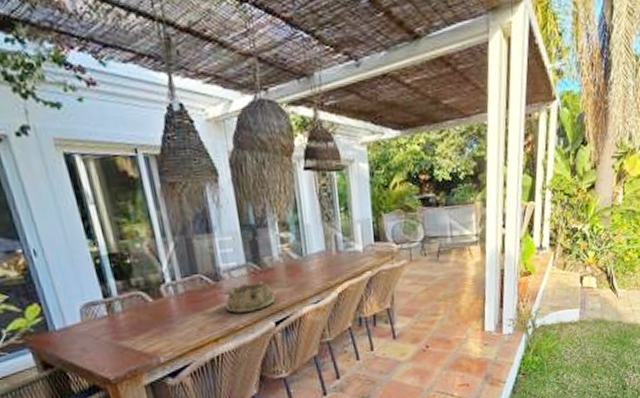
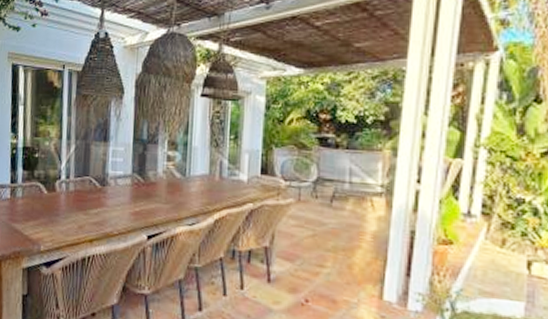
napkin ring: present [223,281,276,313] -> none [106,192,153,221]

